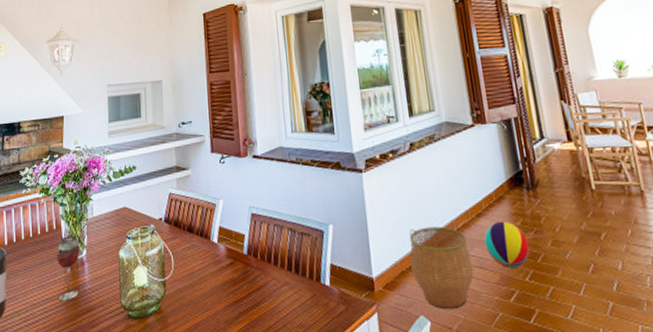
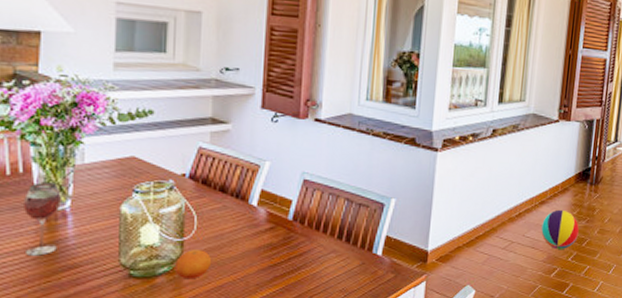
fruit: none [161,289,188,319] -> present [175,250,212,280]
basket: present [409,226,474,309] -> none [467,209,526,280]

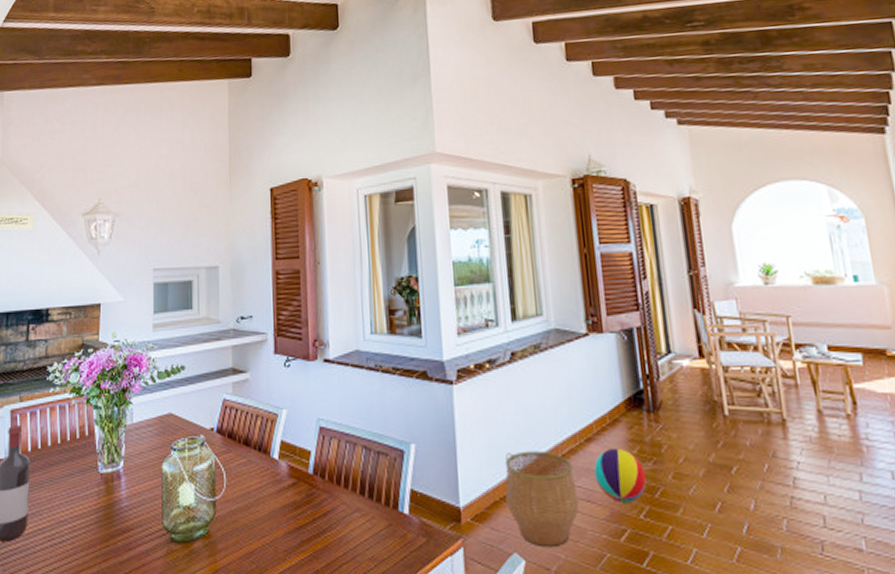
wineglass: present [22,181,61,256] -> none [88,443,116,519]
fruit: present [175,250,212,280] -> none [210,510,242,544]
basket: none [467,209,526,280] -> present [505,451,580,546]

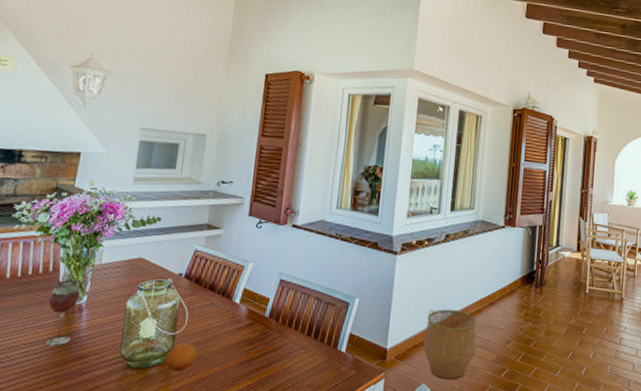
wineglass: none [88,443,116,519] -> present [45,279,80,346]
fruit: none [210,510,242,544] -> present [166,343,198,372]
beach ball: present [594,448,647,502] -> none [491,310,526,350]

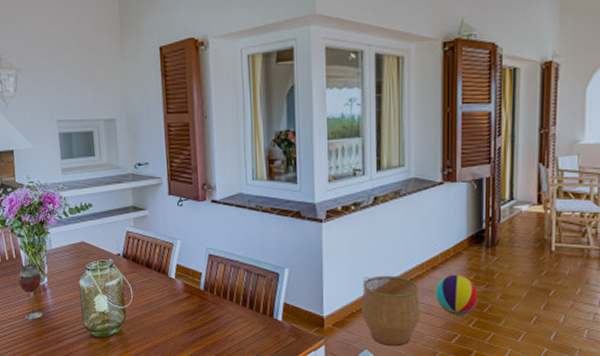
fruit: present [166,343,198,372] -> none [121,315,147,340]
beach ball: none [491,310,526,350] -> present [436,274,478,315]

